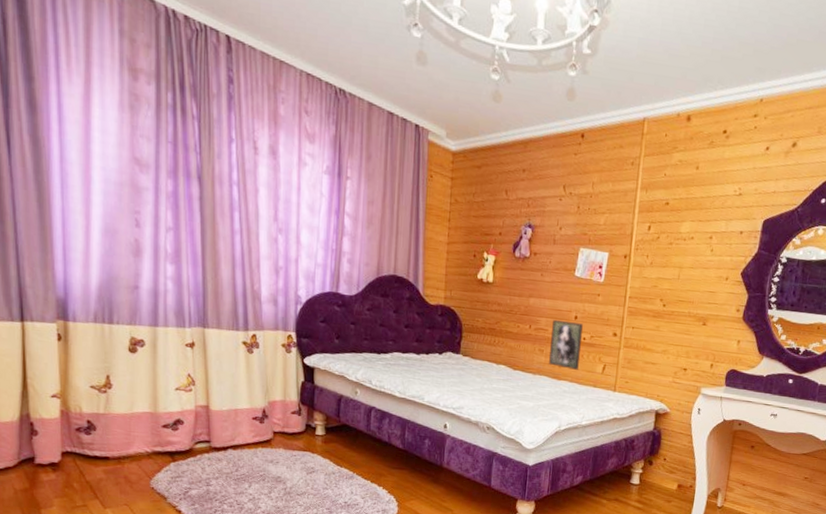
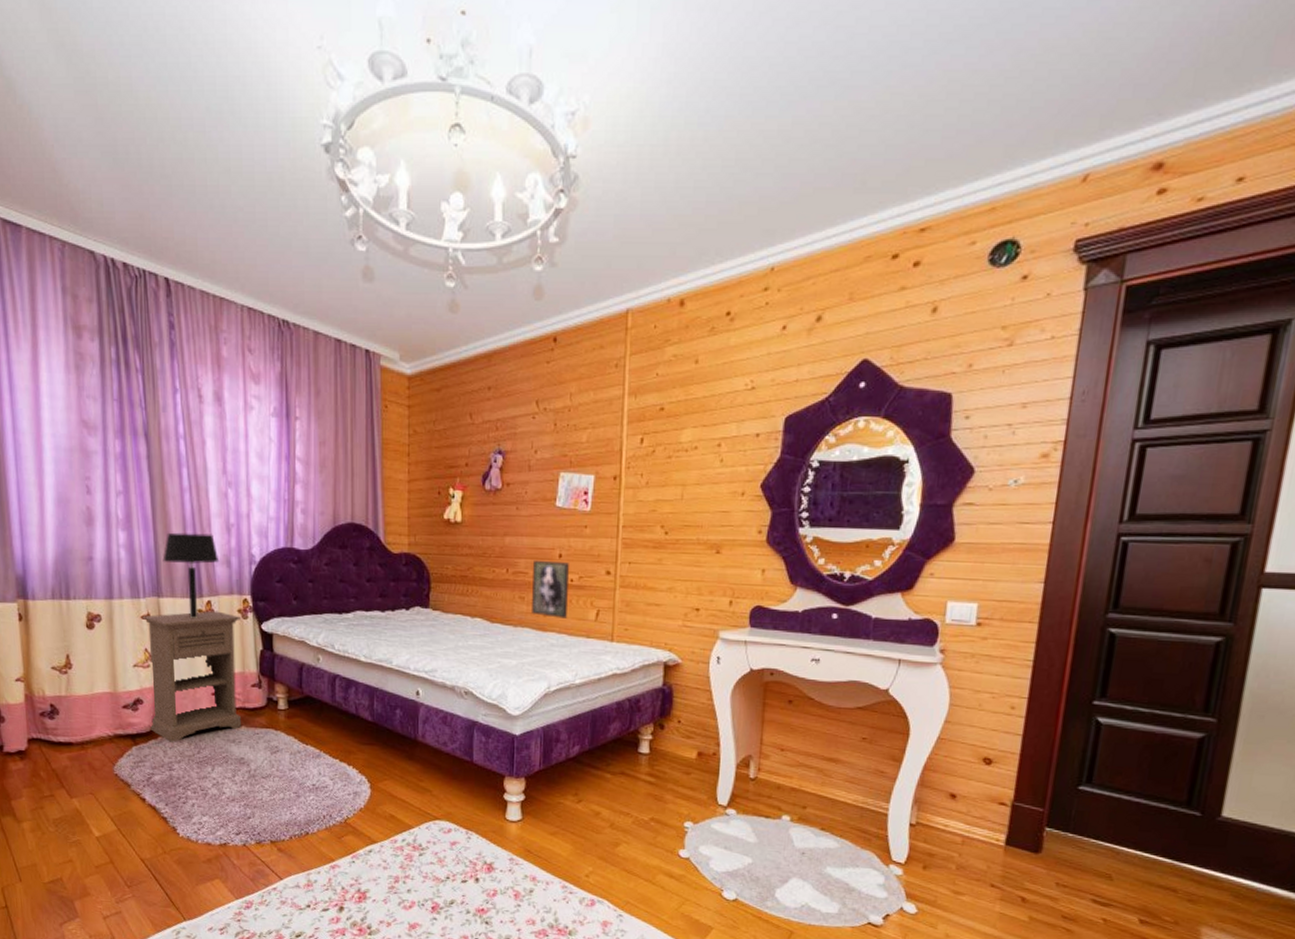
nightstand: none [187,343,284,461] -> present [142,611,241,742]
table lamp: none [210,269,267,349] -> present [162,532,220,618]

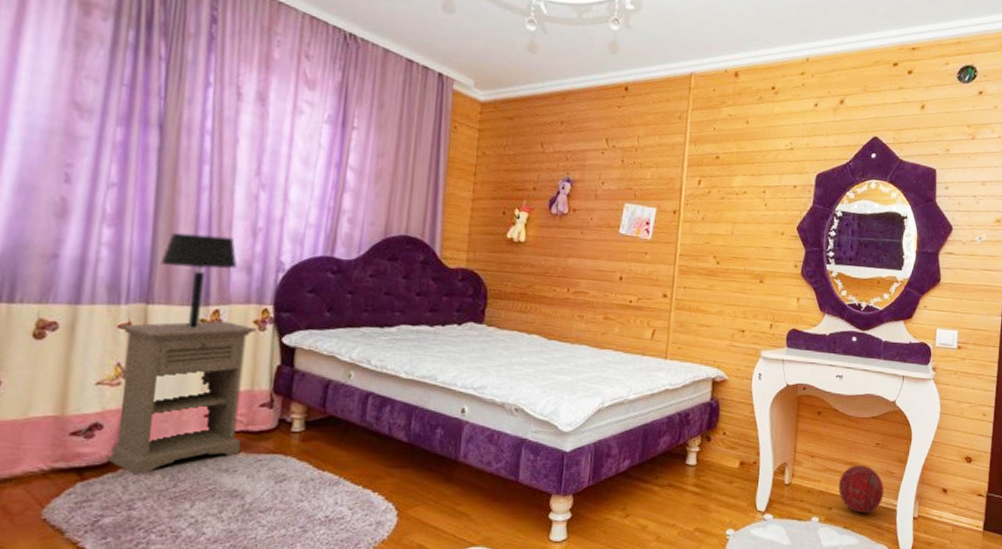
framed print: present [532,559,569,618] -> none [590,281,629,337]
ball: none [814,761,872,816] -> present [838,464,884,514]

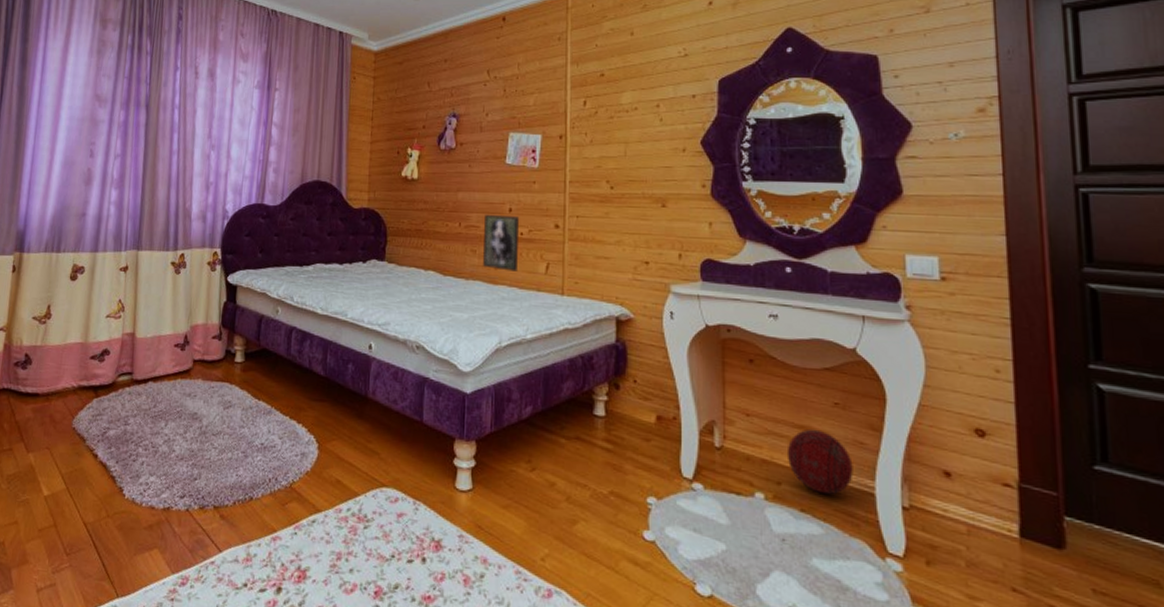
nightstand: present [108,321,256,475] -> none [113,263,209,395]
table lamp: present [160,232,238,329] -> none [146,190,196,270]
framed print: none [590,281,629,337] -> present [483,214,519,271]

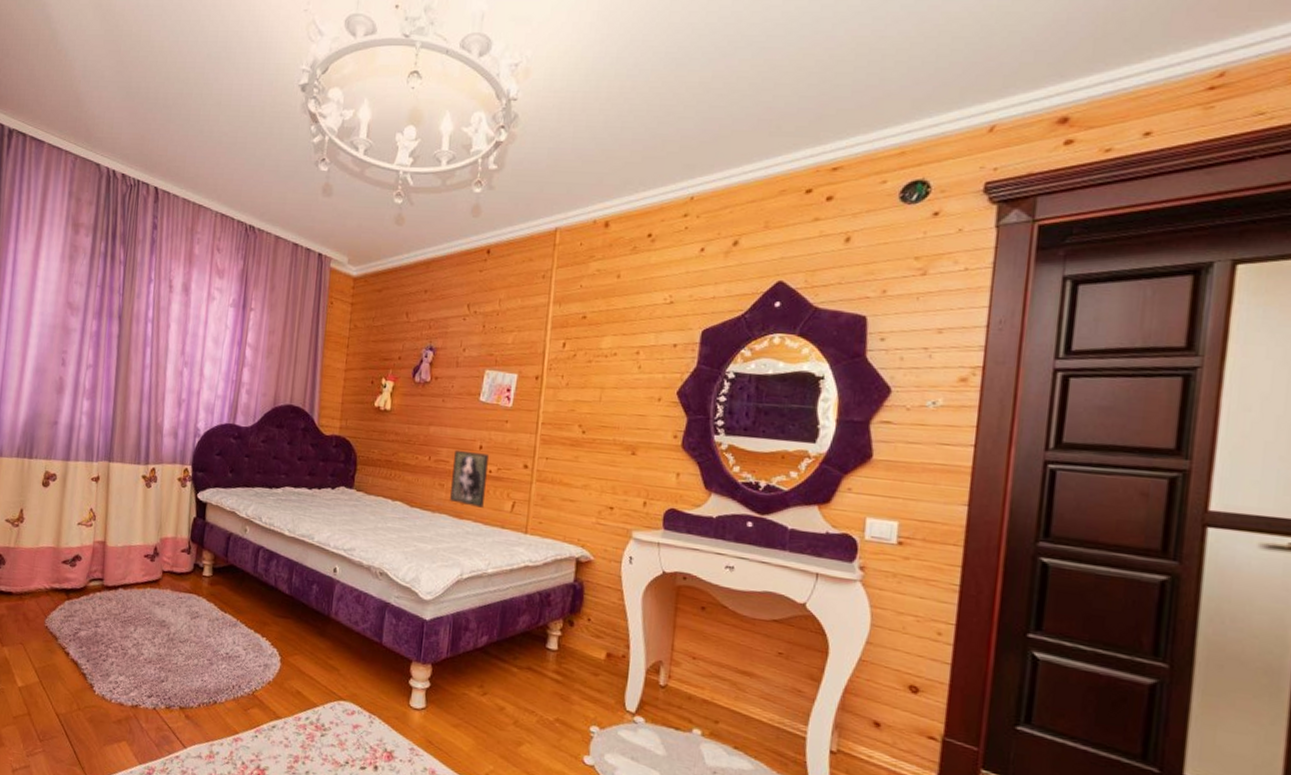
ball: present [786,429,853,495] -> none [727,675,789,736]

